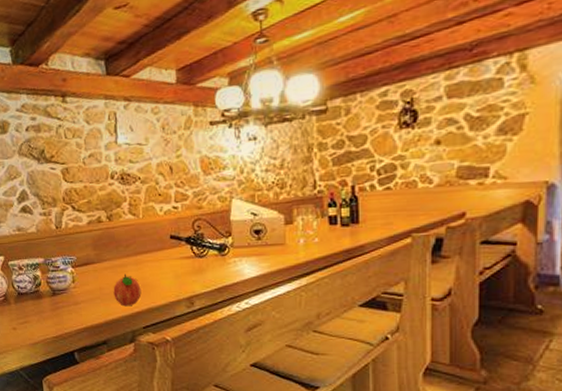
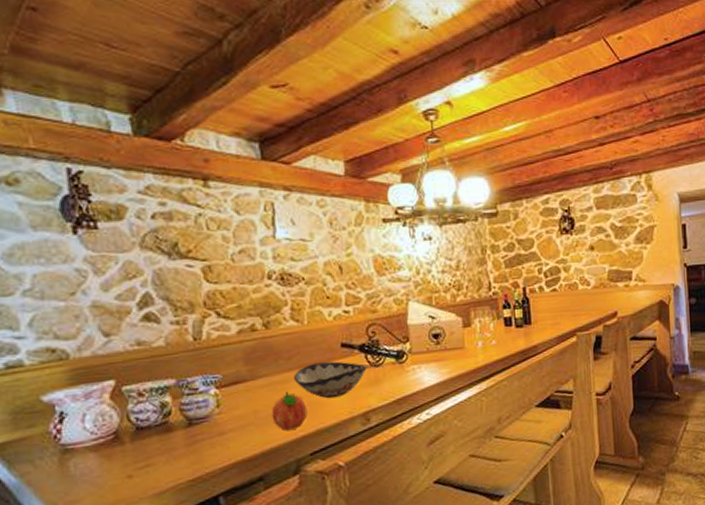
decorative bowl: none [131,251,192,283] -> present [294,361,367,399]

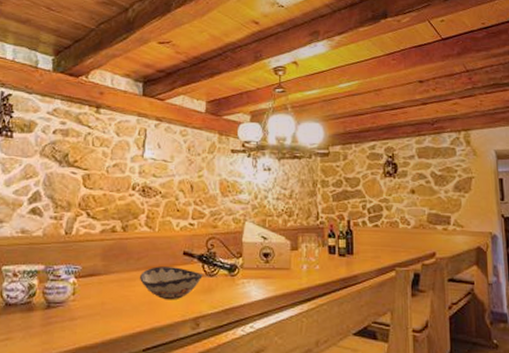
fruit: present [271,391,308,430] -> none [116,288,147,324]

